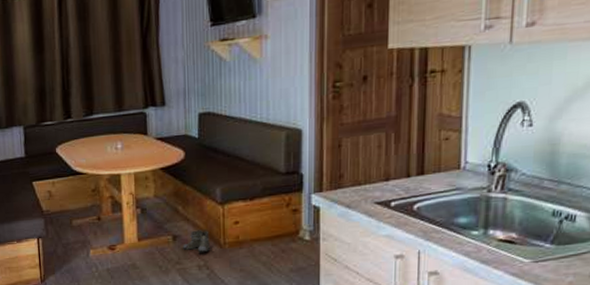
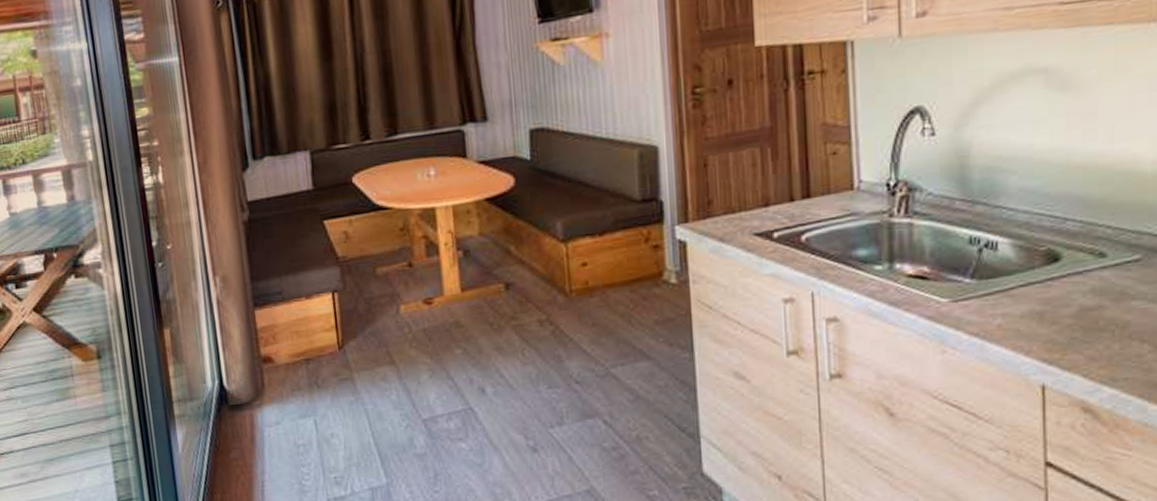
boots: present [182,230,210,253] -> none [517,275,552,305]

